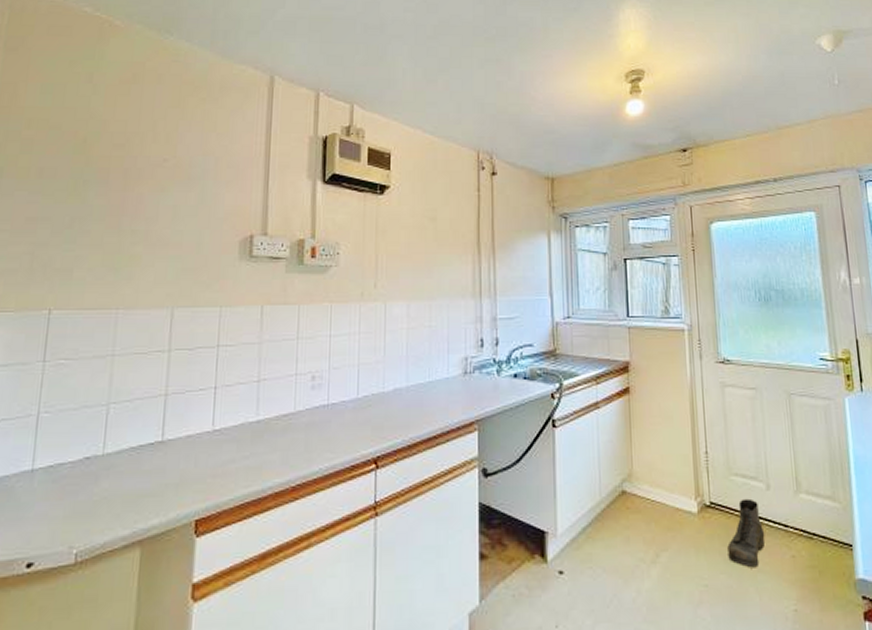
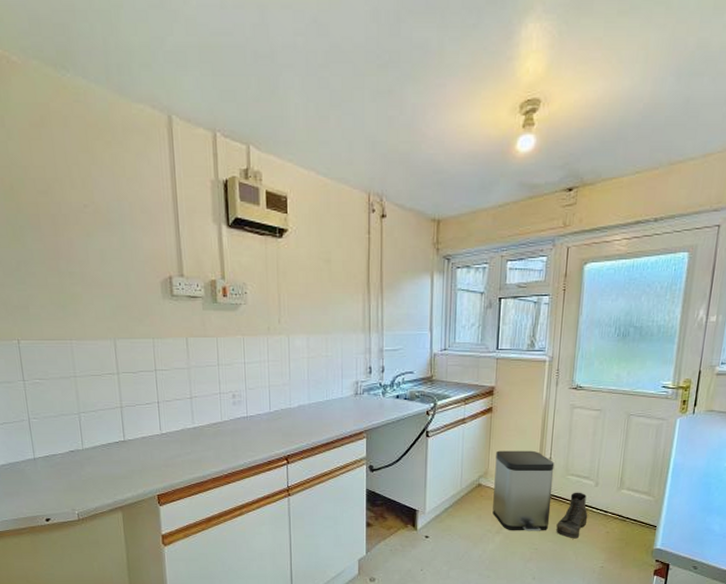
pedal bin: none [640,442,718,559] -> present [492,450,555,531]

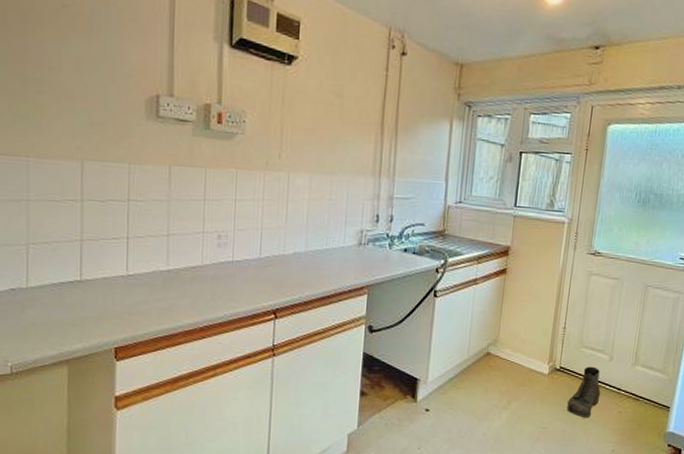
pedal bin: present [492,450,555,531] -> none [500,316,569,408]

